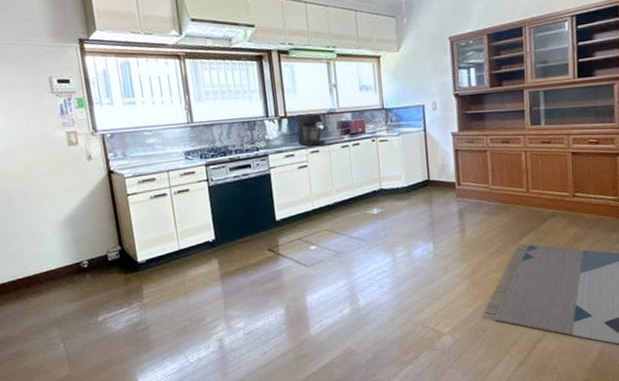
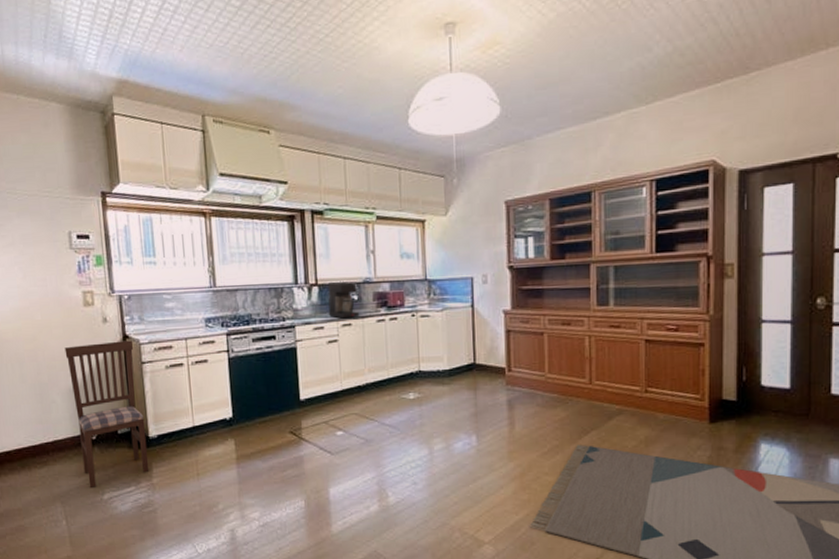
dining chair: none [52,175,140,311] -> present [64,340,149,487]

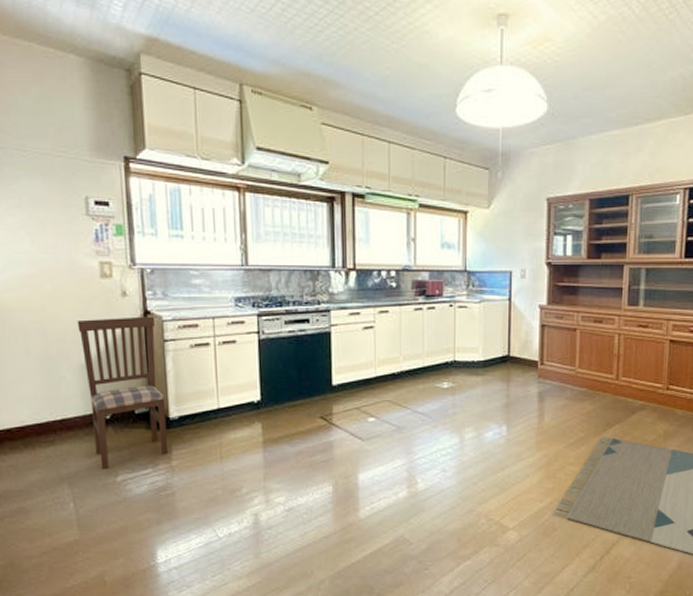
coffee maker: present [327,281,360,319] -> none [365,268,398,305]

